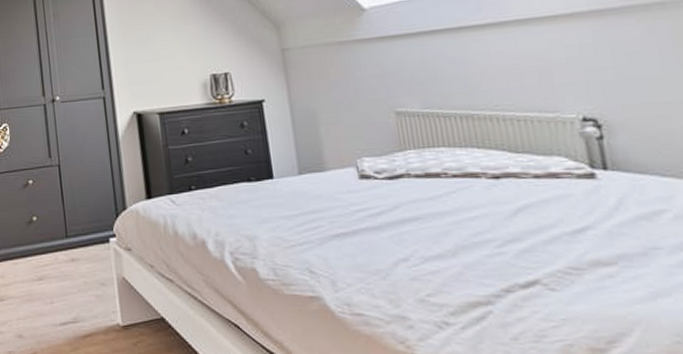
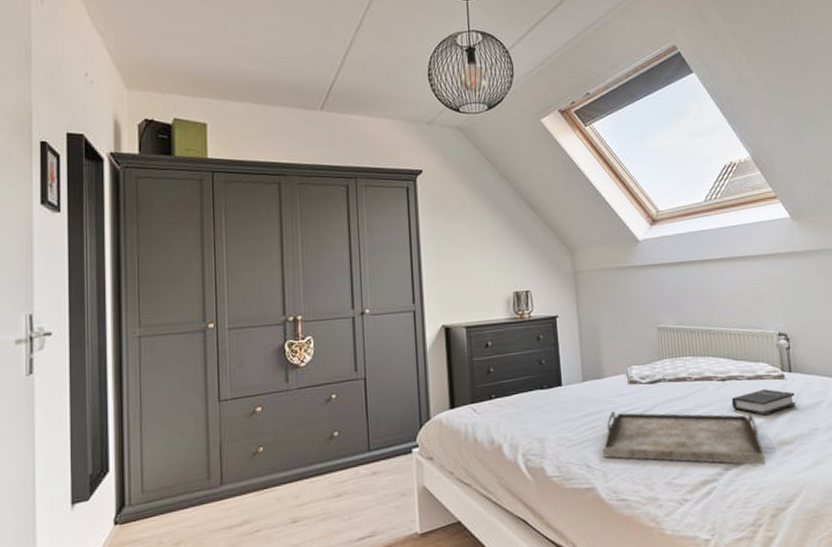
serving tray: none [328,209,570,290] -> present [602,410,766,465]
hardback book: none [510,191,617,226] -> present [731,389,796,416]

